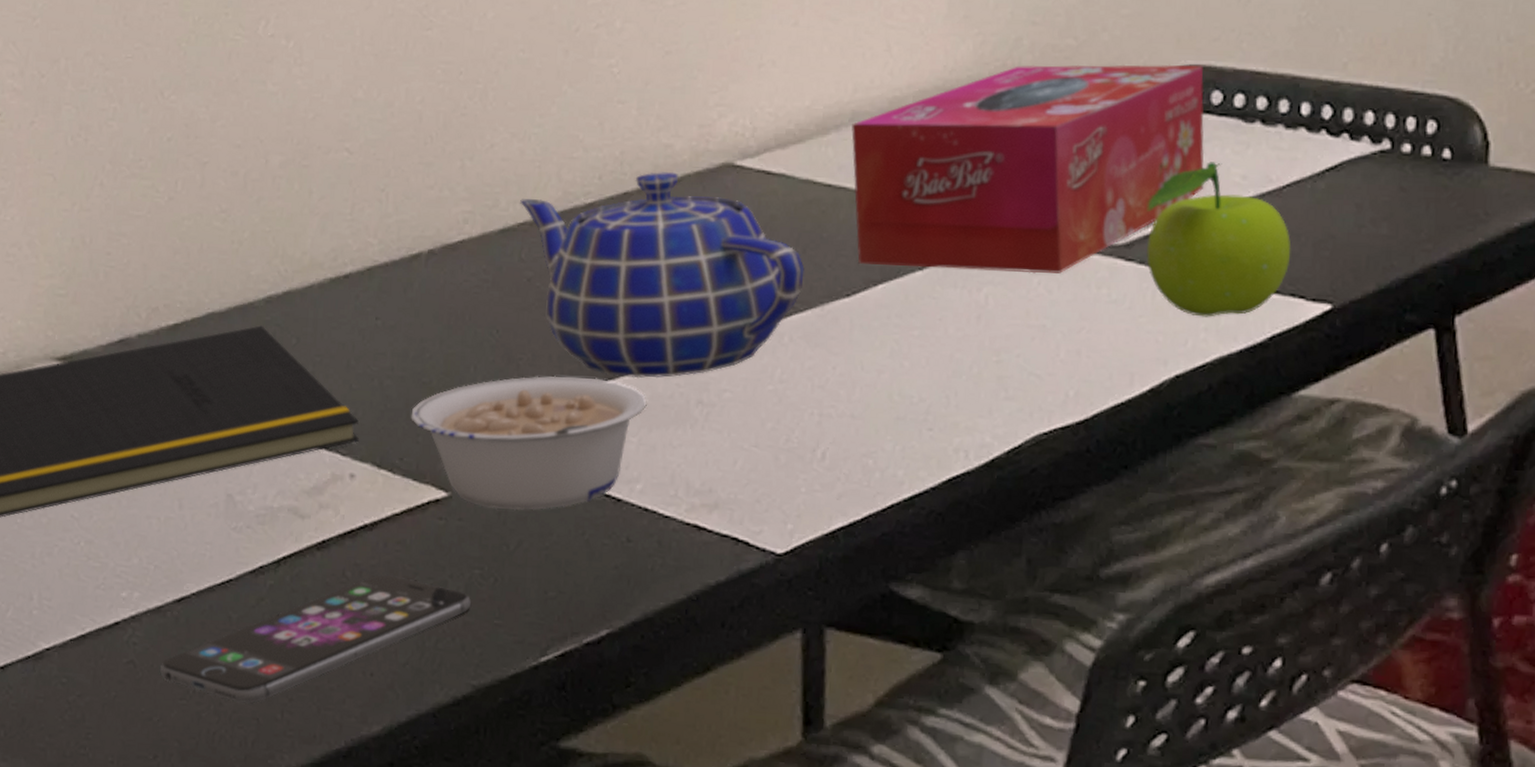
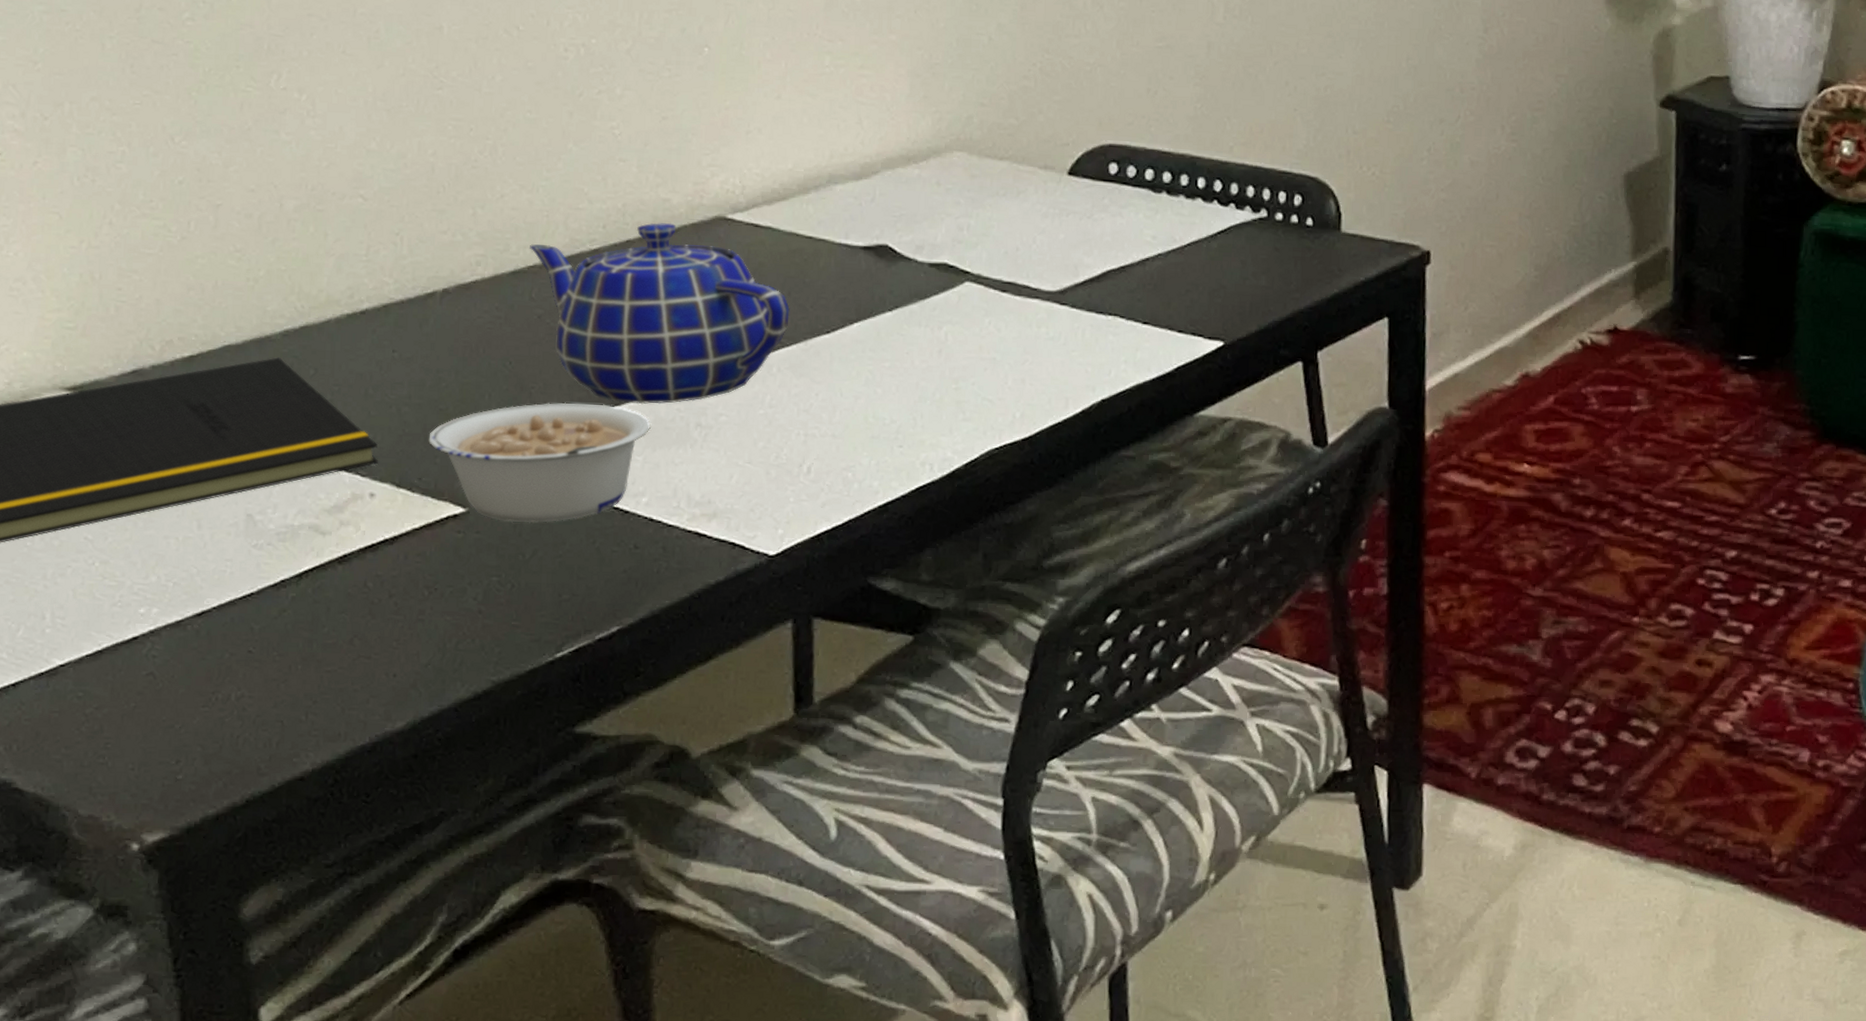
smartphone: present [159,575,471,704] -> none [180,584,489,708]
tissue box: present [851,64,1205,274] -> none [829,139,1123,315]
fruit: present [1145,162,1291,317] -> none [1076,224,1192,352]

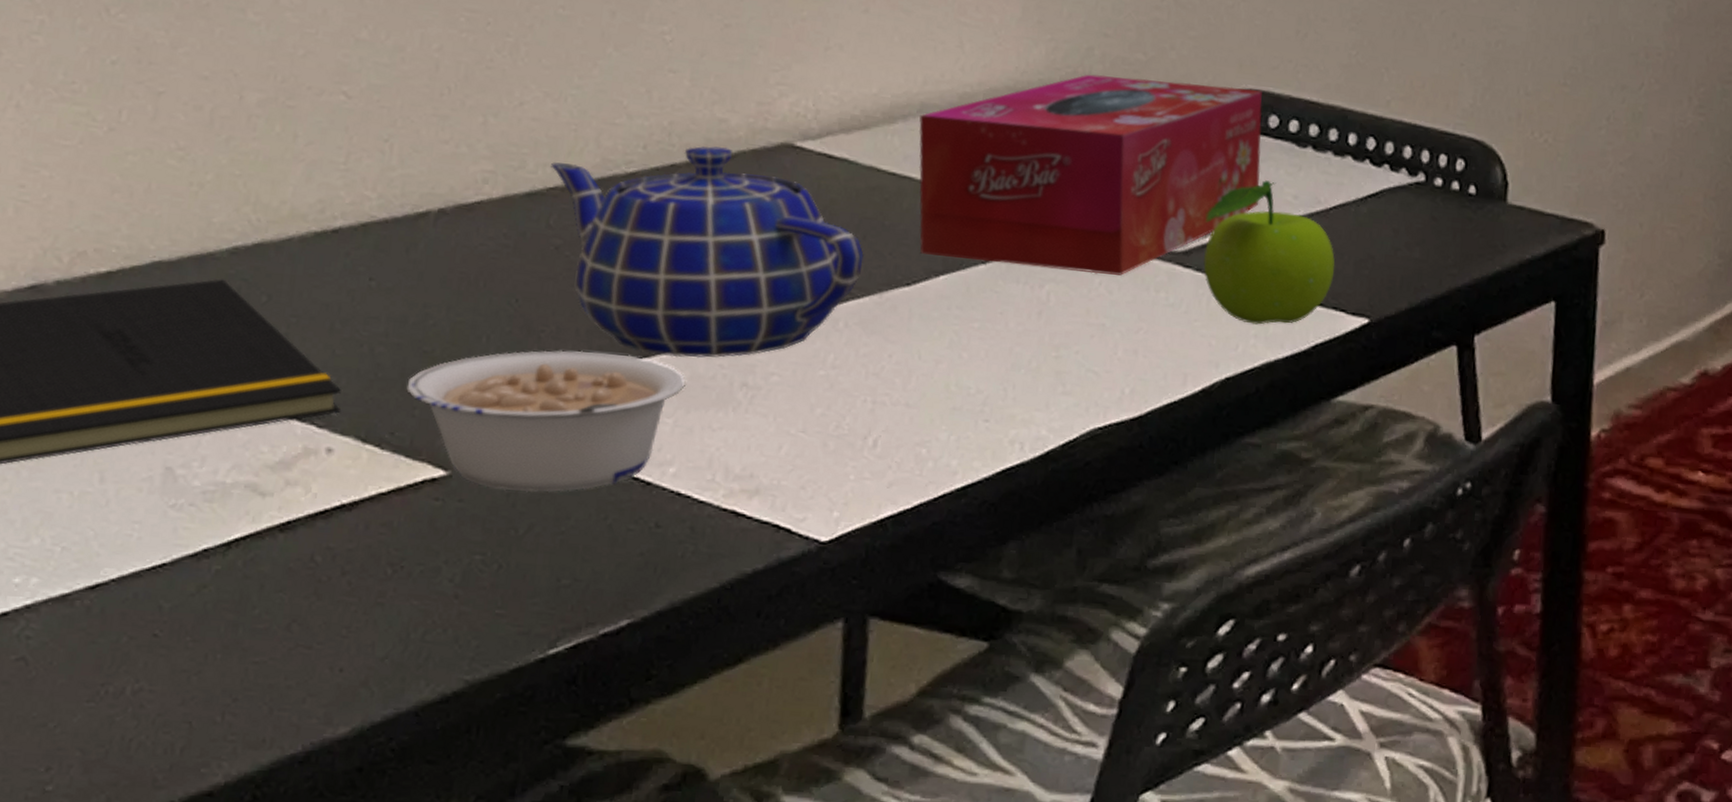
tissue box: none [829,139,1123,315] -> present [918,74,1262,275]
fruit: none [1076,224,1192,352] -> present [1202,180,1335,325]

